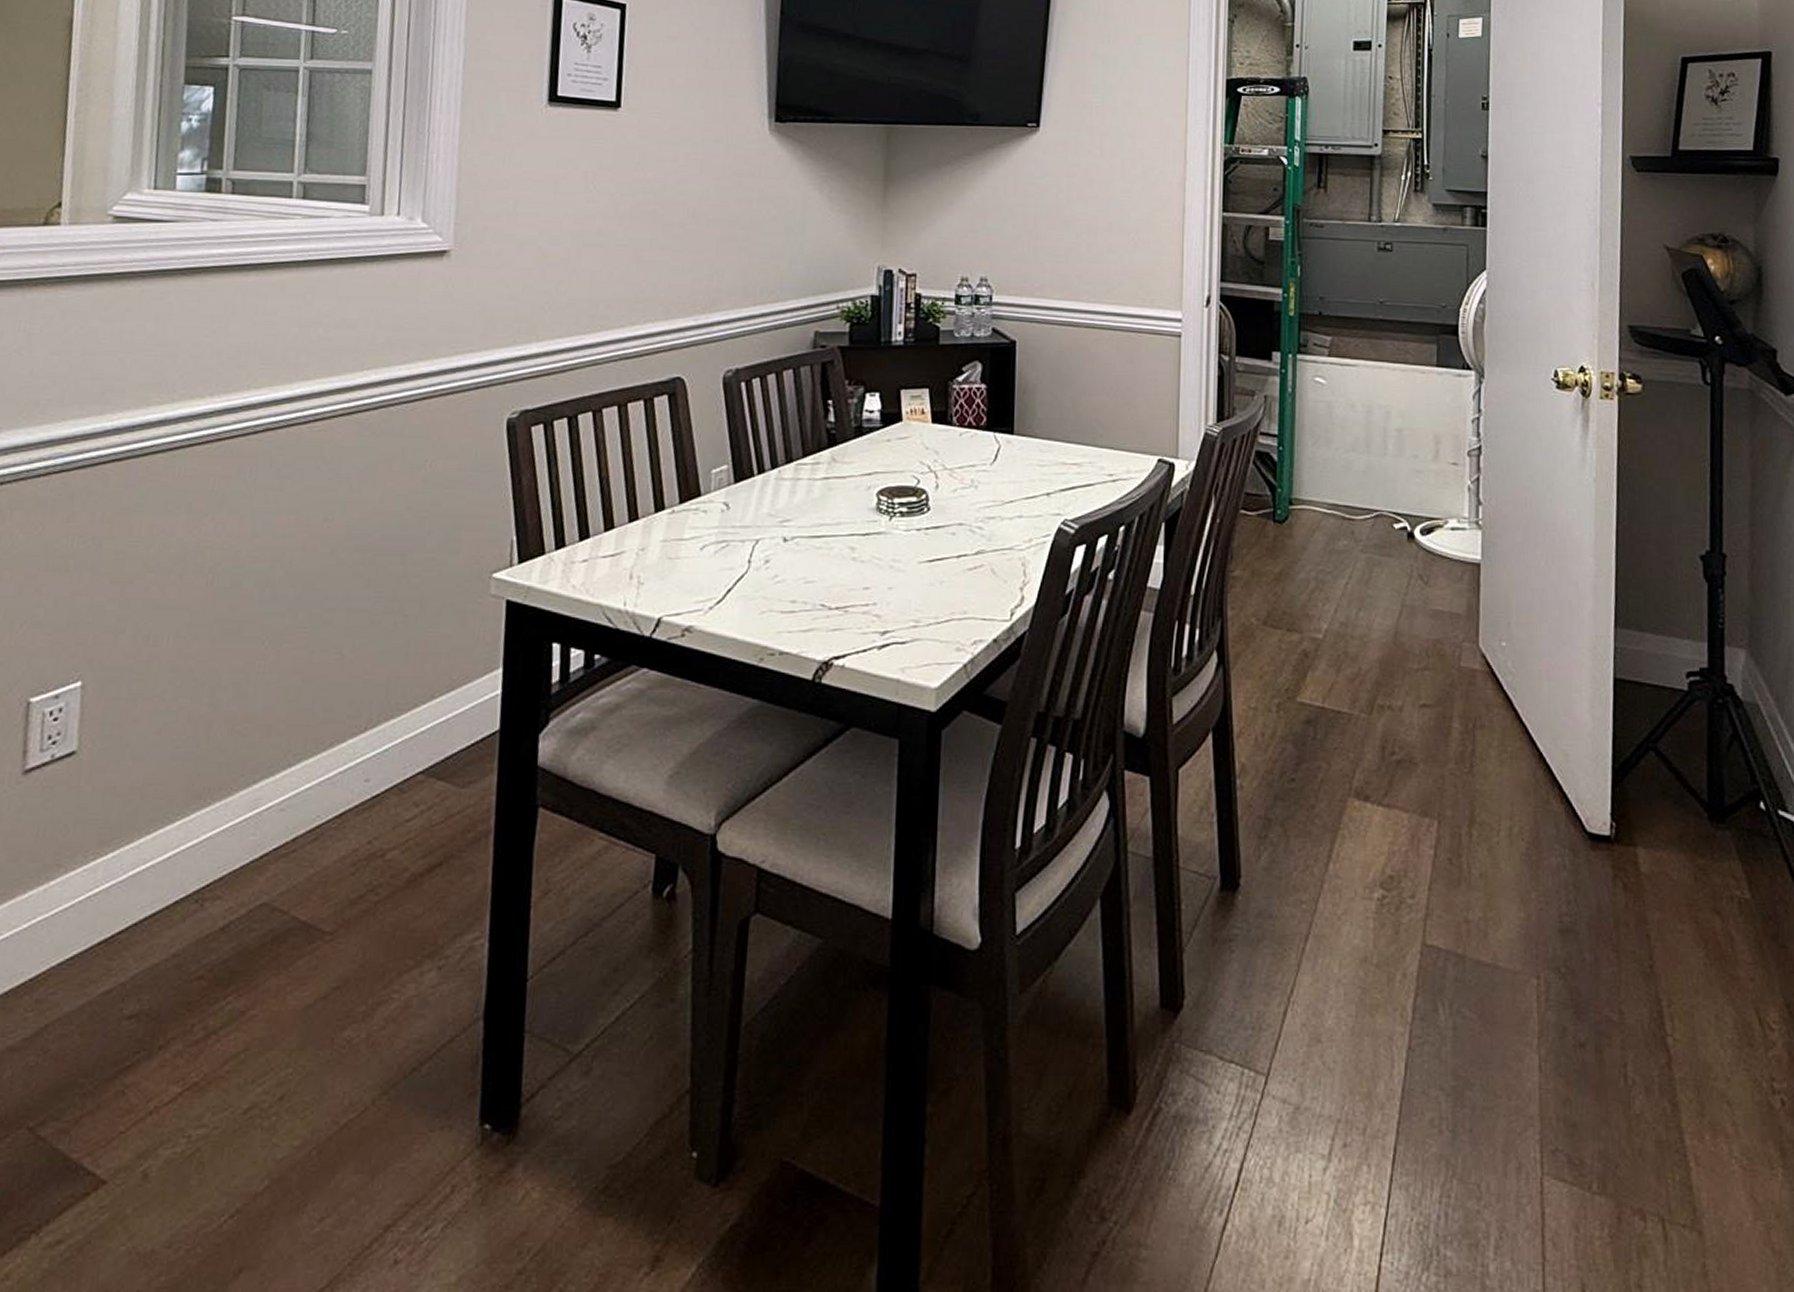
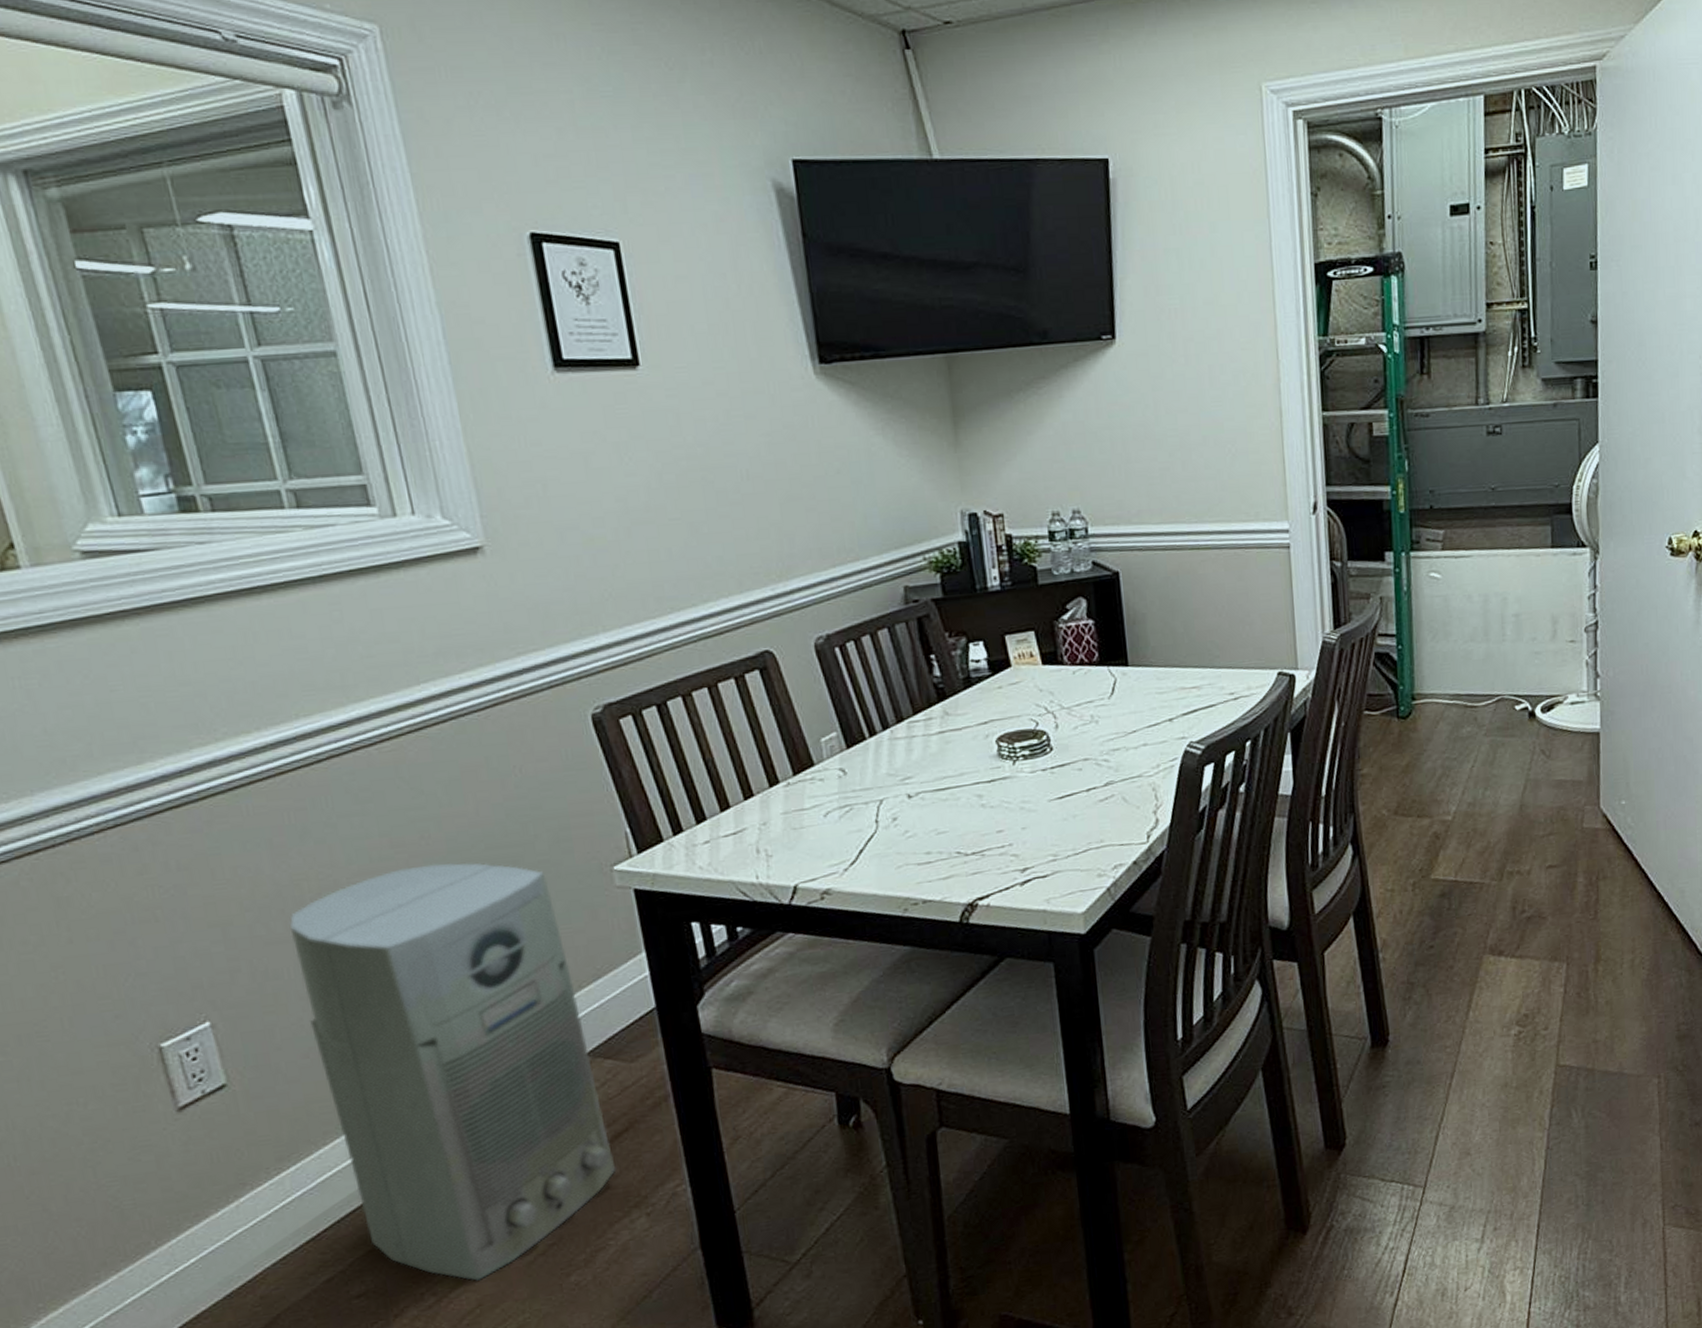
air purifier: none [160,547,429,1019] -> present [290,863,616,1281]

